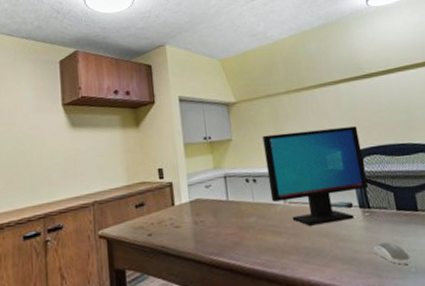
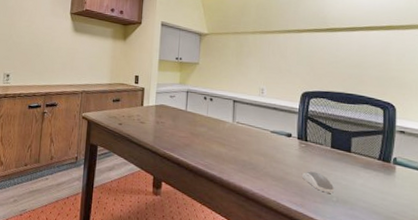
computer monitor: present [262,126,368,226] -> none [222,64,311,147]

